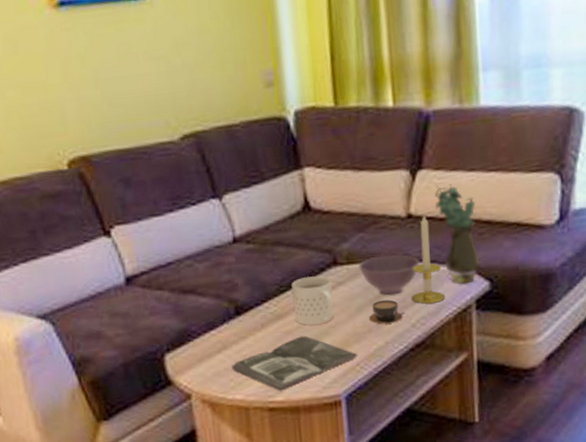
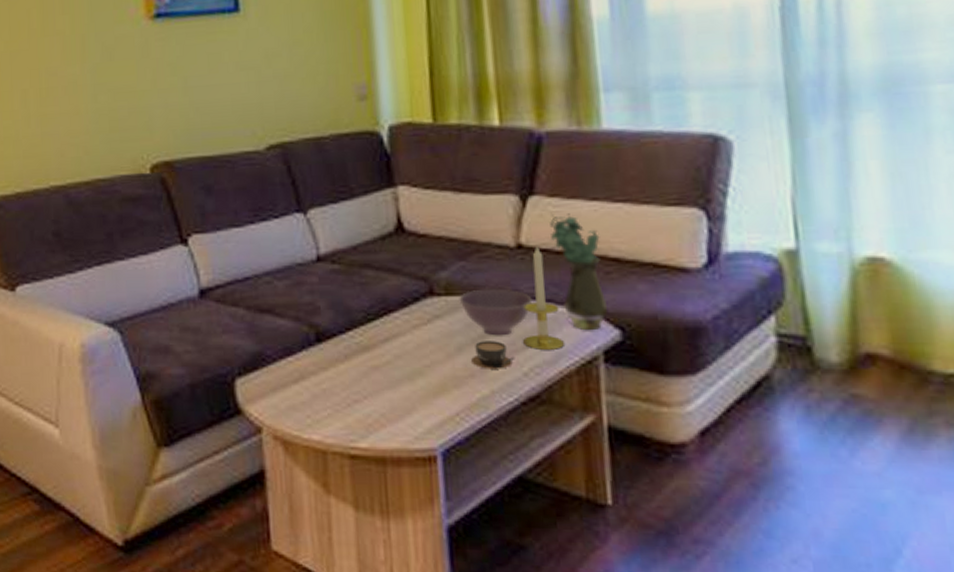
magazine: present [231,335,358,391] -> none [308,373,458,436]
mug: present [291,276,334,326] -> none [380,306,430,363]

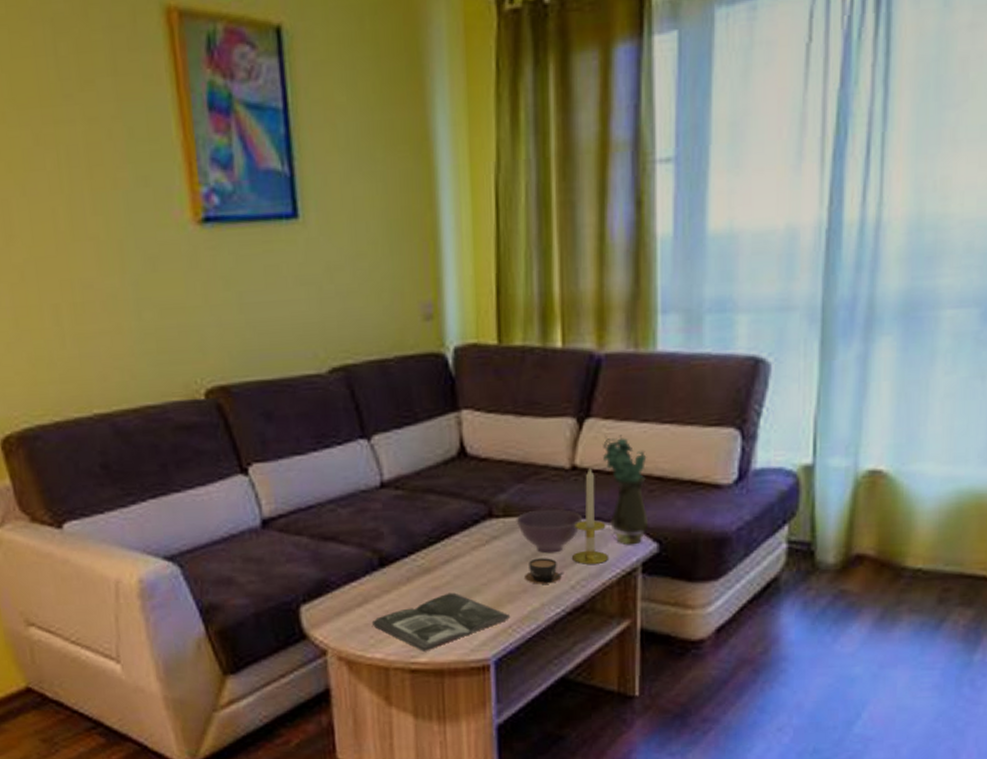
magazine: none [308,373,458,436] -> present [371,592,511,652]

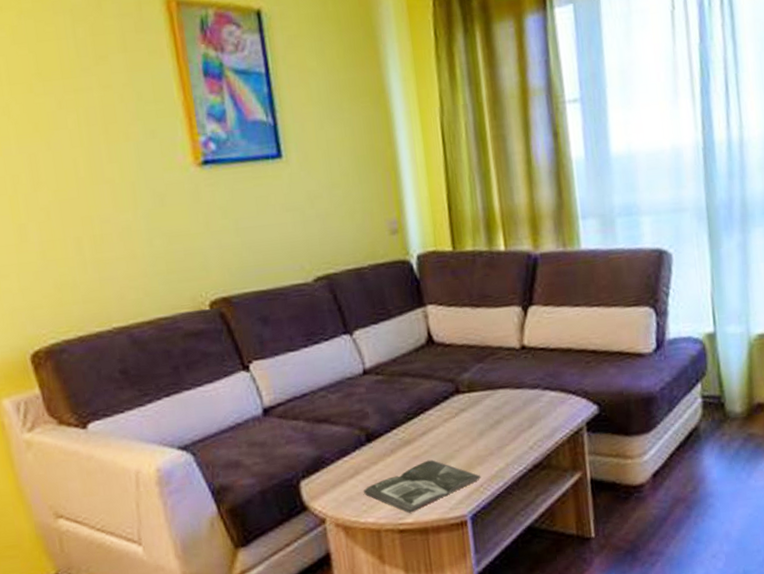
bowl: present [516,509,583,554] -> none [479,382,534,421]
teacup: present [525,558,564,584] -> none [490,424,523,448]
candle: present [572,467,608,564] -> none [528,346,558,428]
vase: present [603,434,649,544] -> none [545,318,589,408]

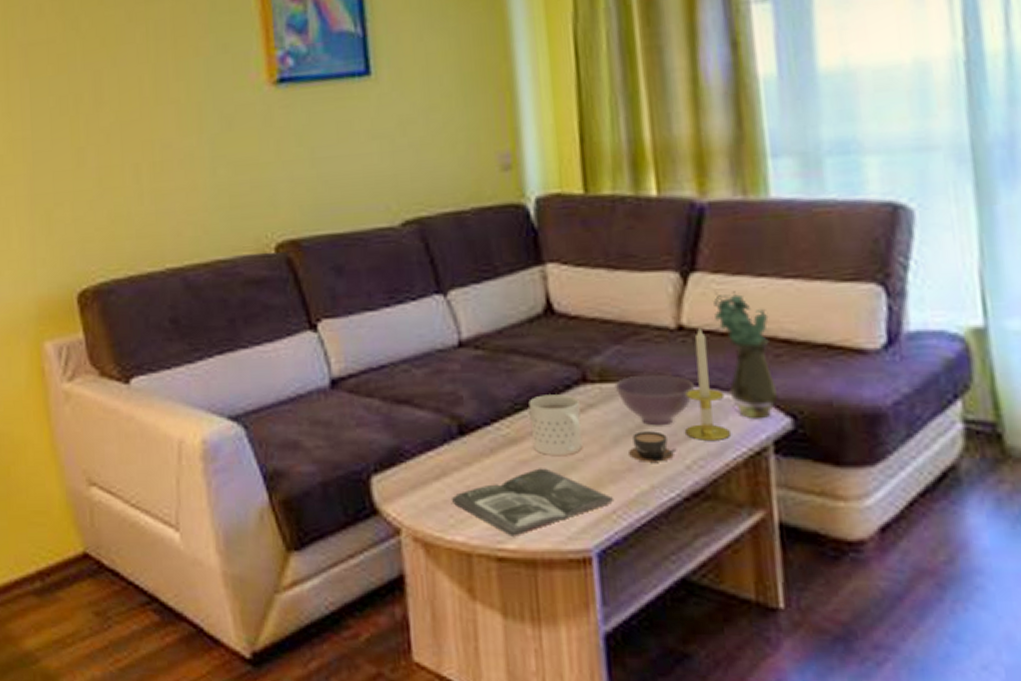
mug: none [418,403,458,451] -> present [529,394,583,457]
bowl: none [479,382,534,421] -> present [614,374,695,426]
teacup: none [490,424,523,448] -> present [629,431,677,462]
candle: none [528,346,558,428] -> present [685,327,730,440]
vase: none [545,318,589,408] -> present [713,290,778,418]

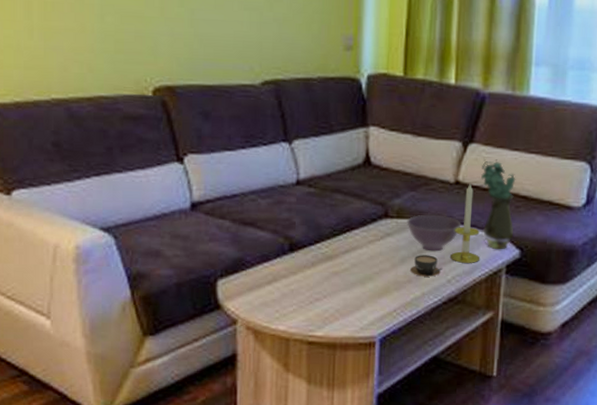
magazine: present [451,468,615,536] -> none [278,278,396,327]
mug: present [529,394,583,457] -> none [343,225,381,270]

